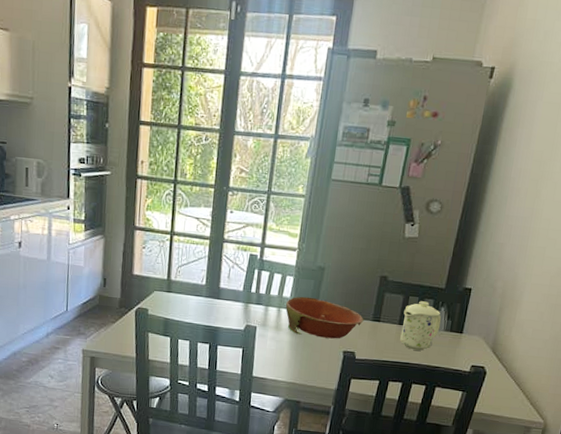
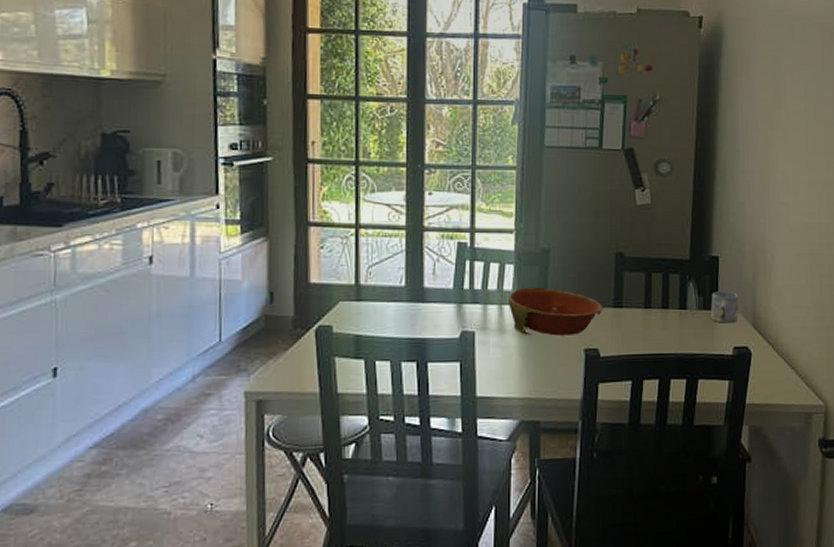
mug: present [400,301,442,351] -> none [648,277,692,337]
mug: none [455,317,484,346] -> present [711,291,739,323]

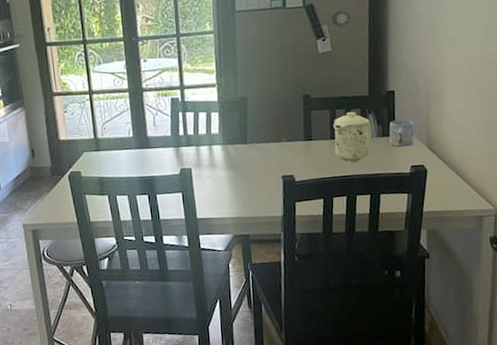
bowl: present [509,287,604,336] -> none [216,128,296,168]
mug: none [648,277,692,337] -> present [333,111,372,162]

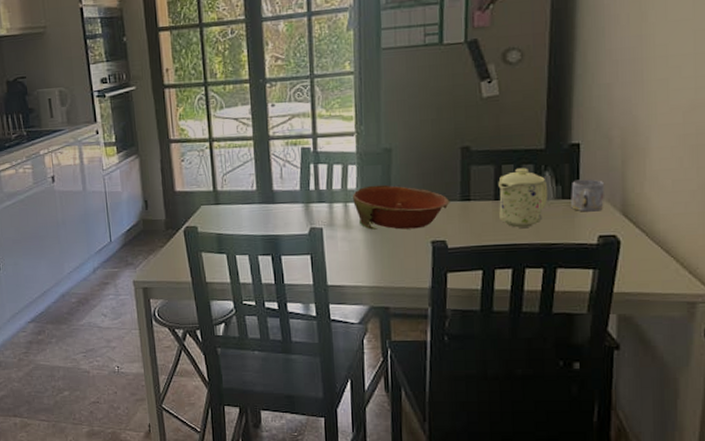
bowl: none [216,128,296,168] -> present [353,184,450,230]

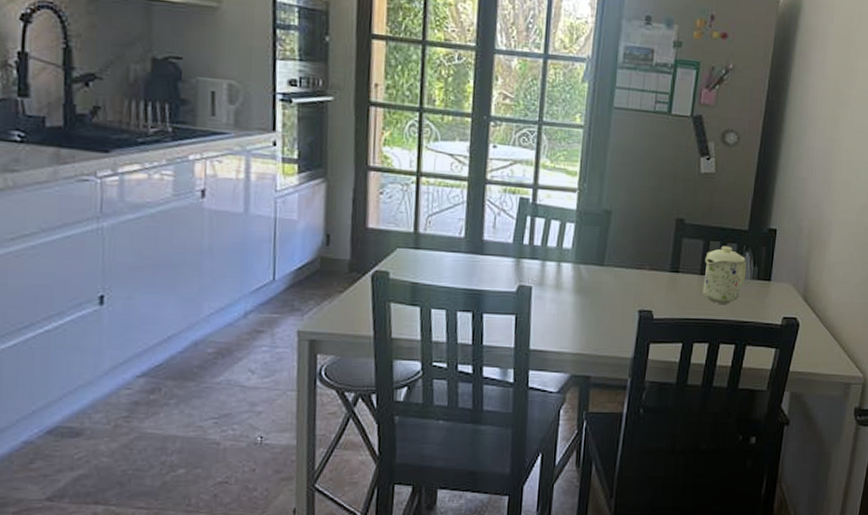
bowl: present [353,184,450,230] -> none [567,246,661,296]
mug: present [571,179,605,212] -> none [764,263,793,294]

